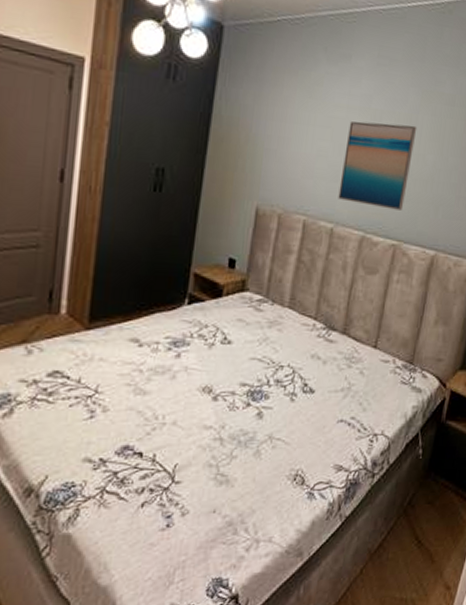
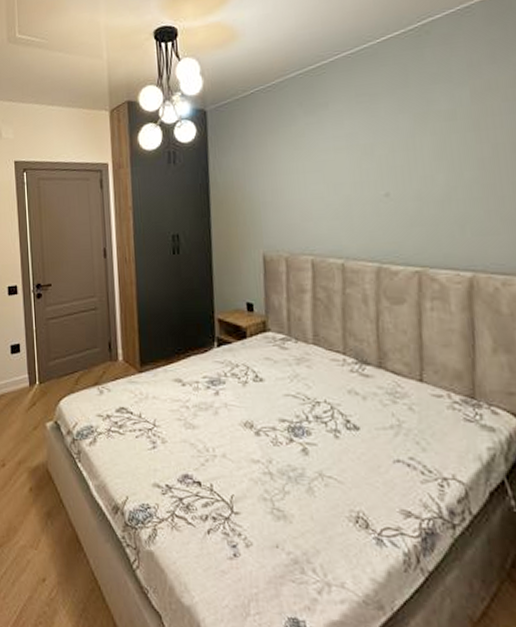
wall art: present [338,121,417,210] -> none [339,149,420,237]

